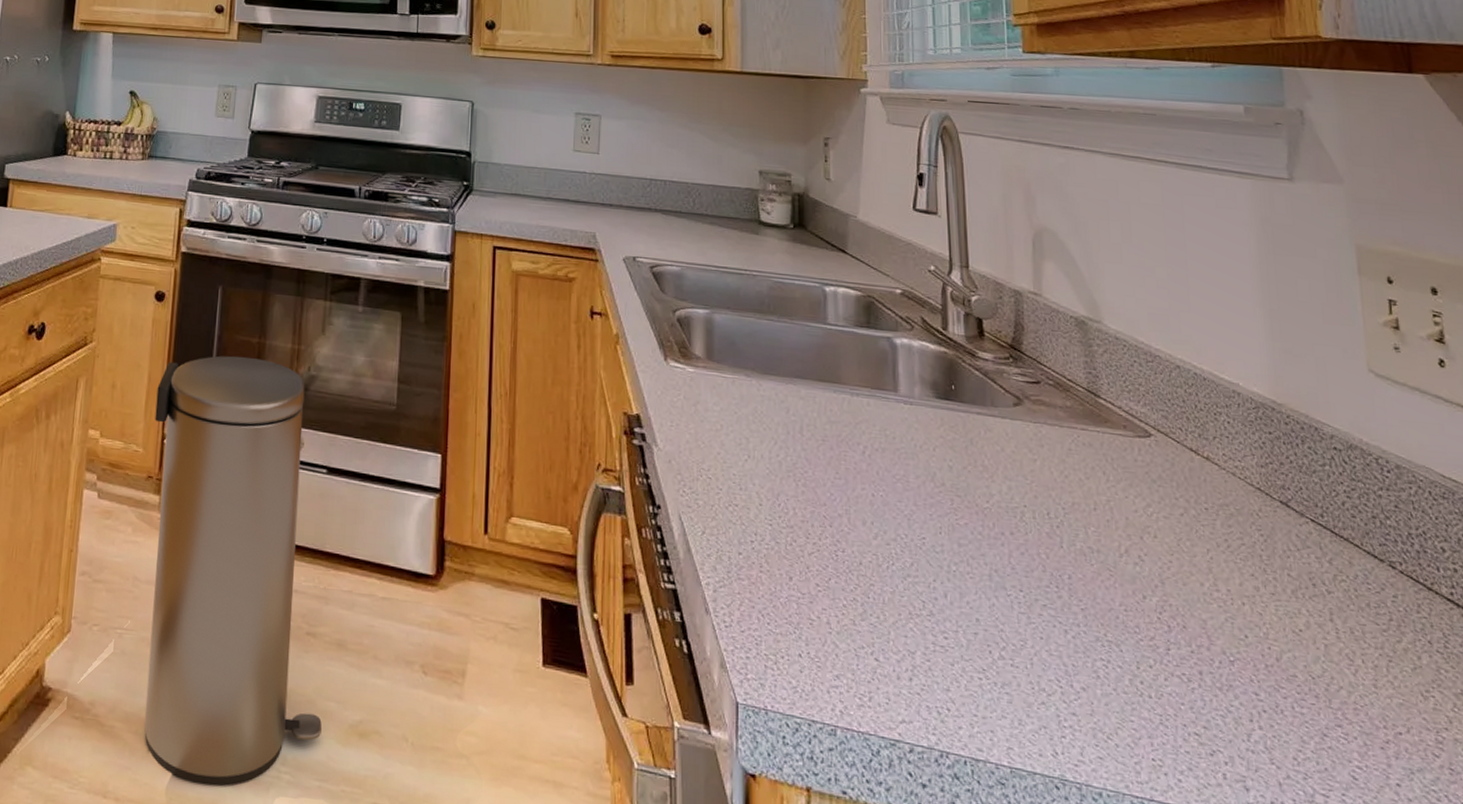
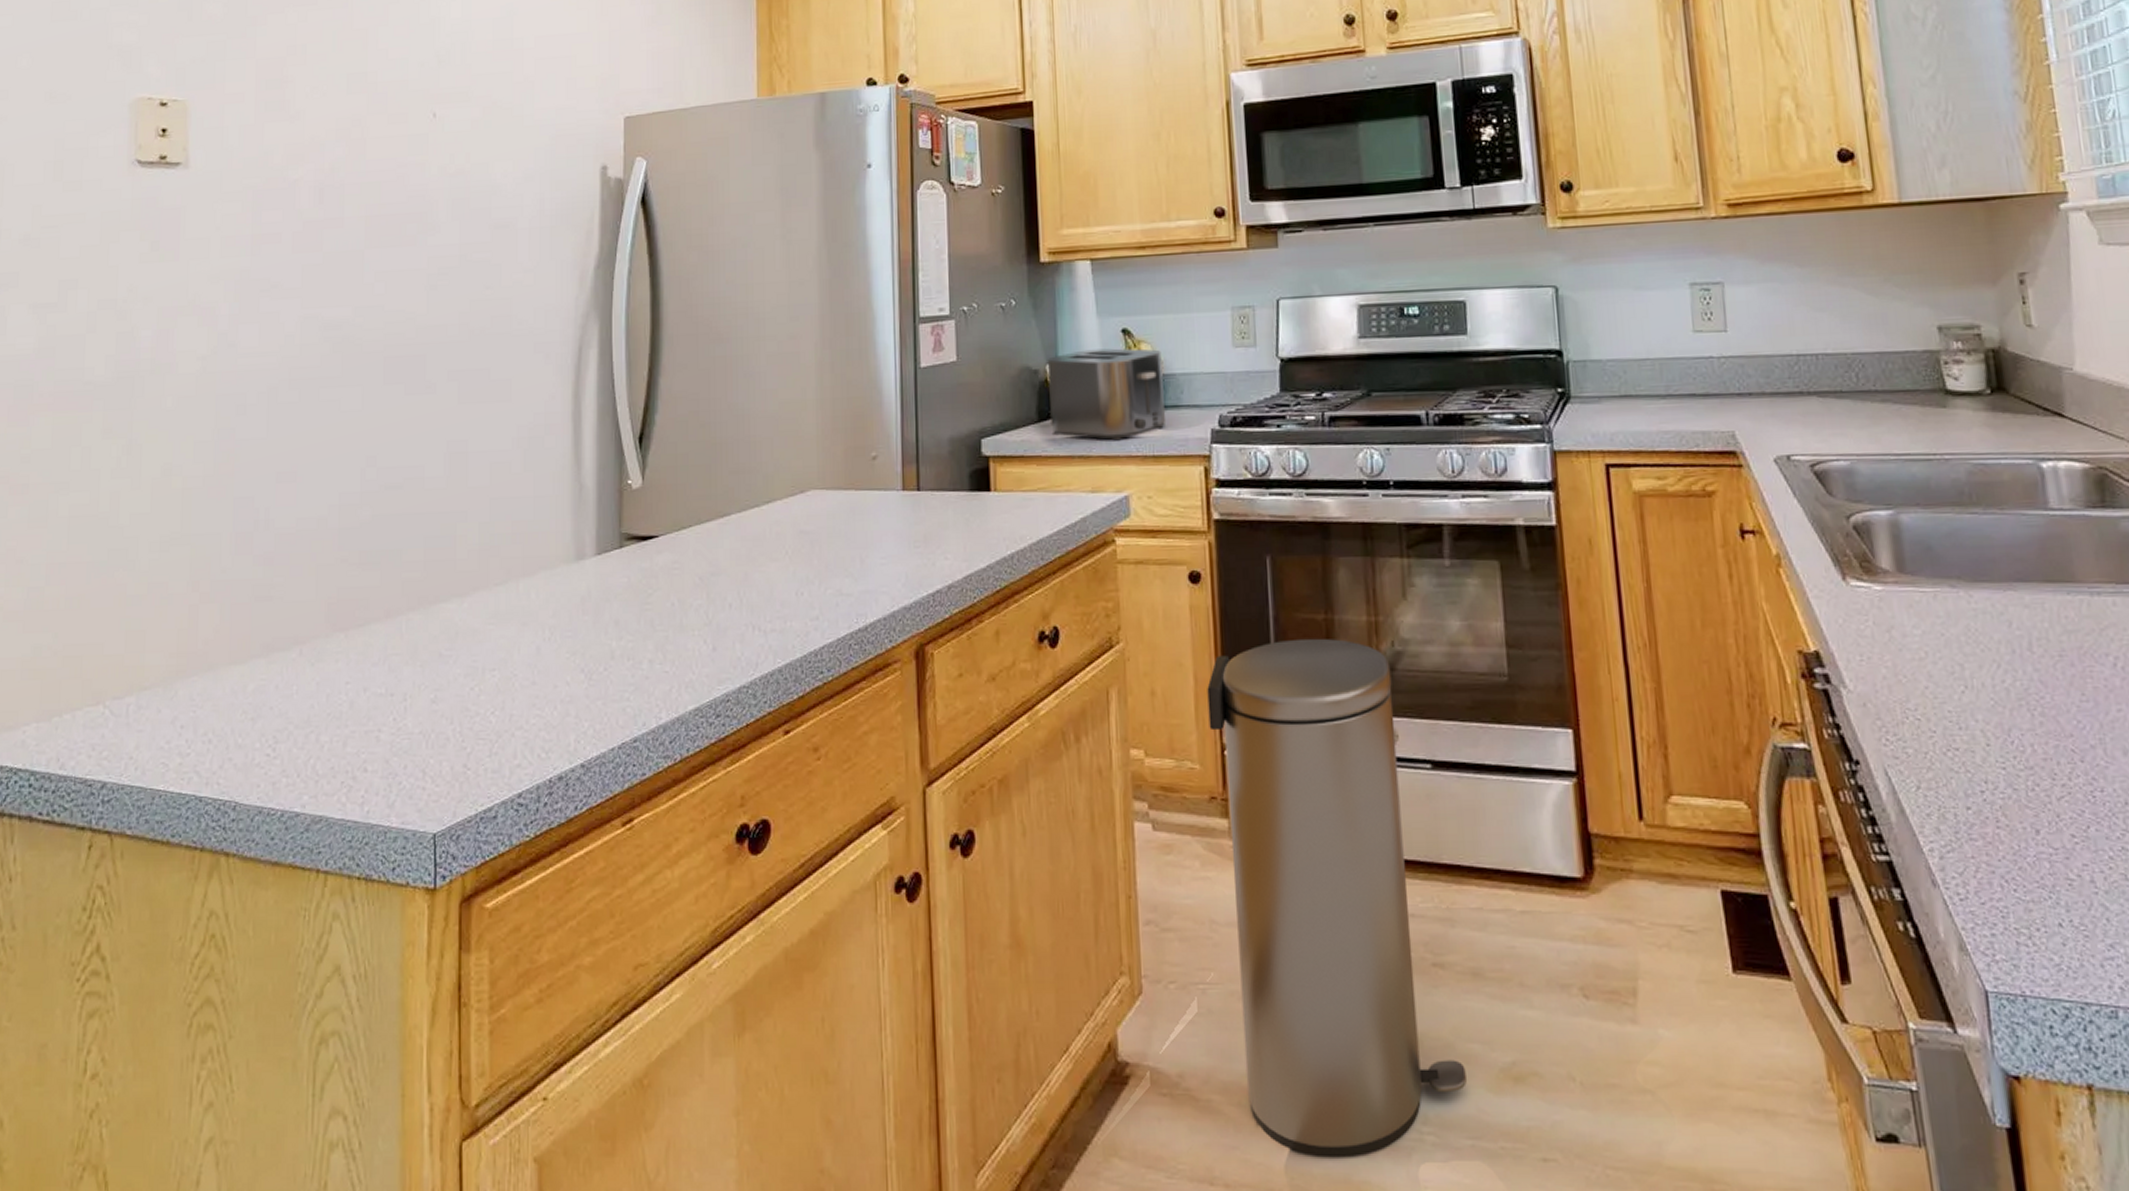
toaster: none [62,103,159,179] -> present [1047,348,1167,441]

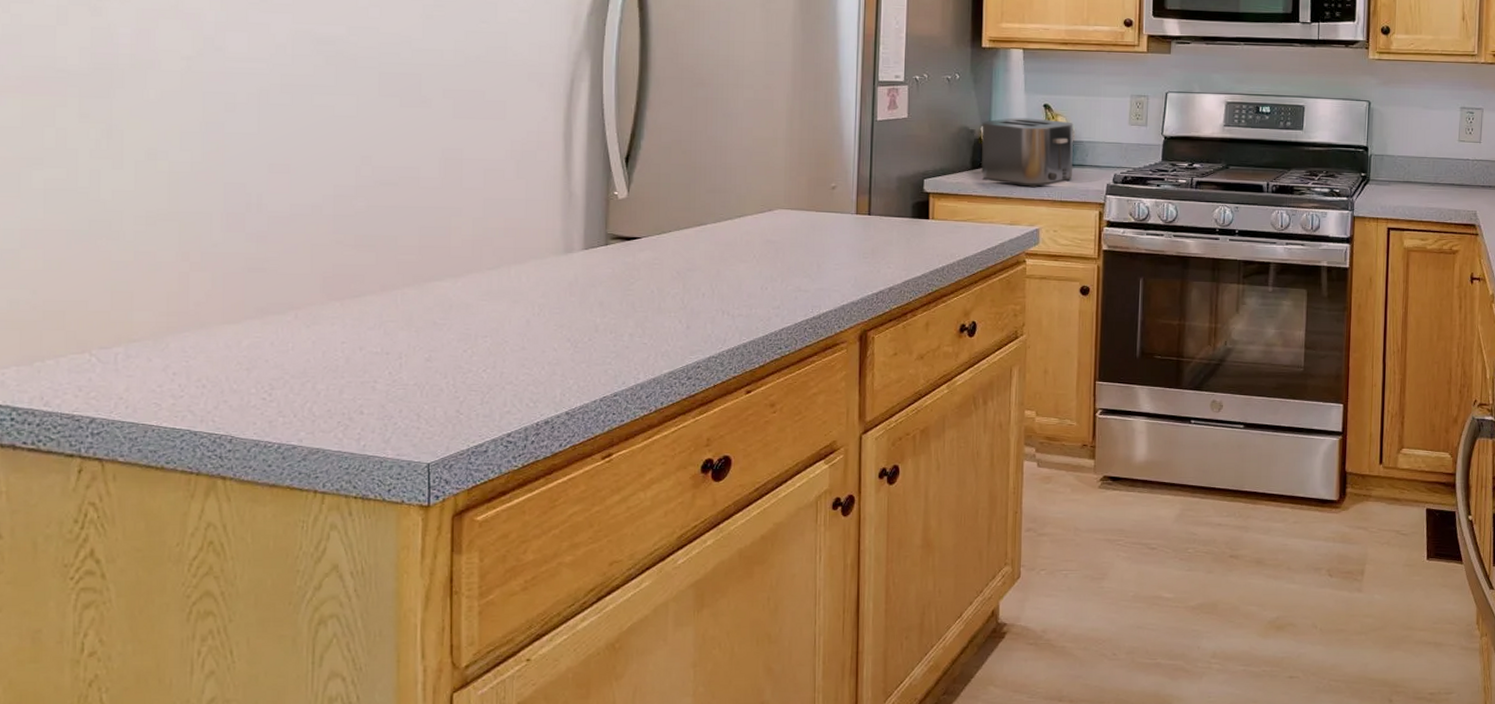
pedal bin: present [1207,638,1468,1158] -> none [1086,337,1246,681]

